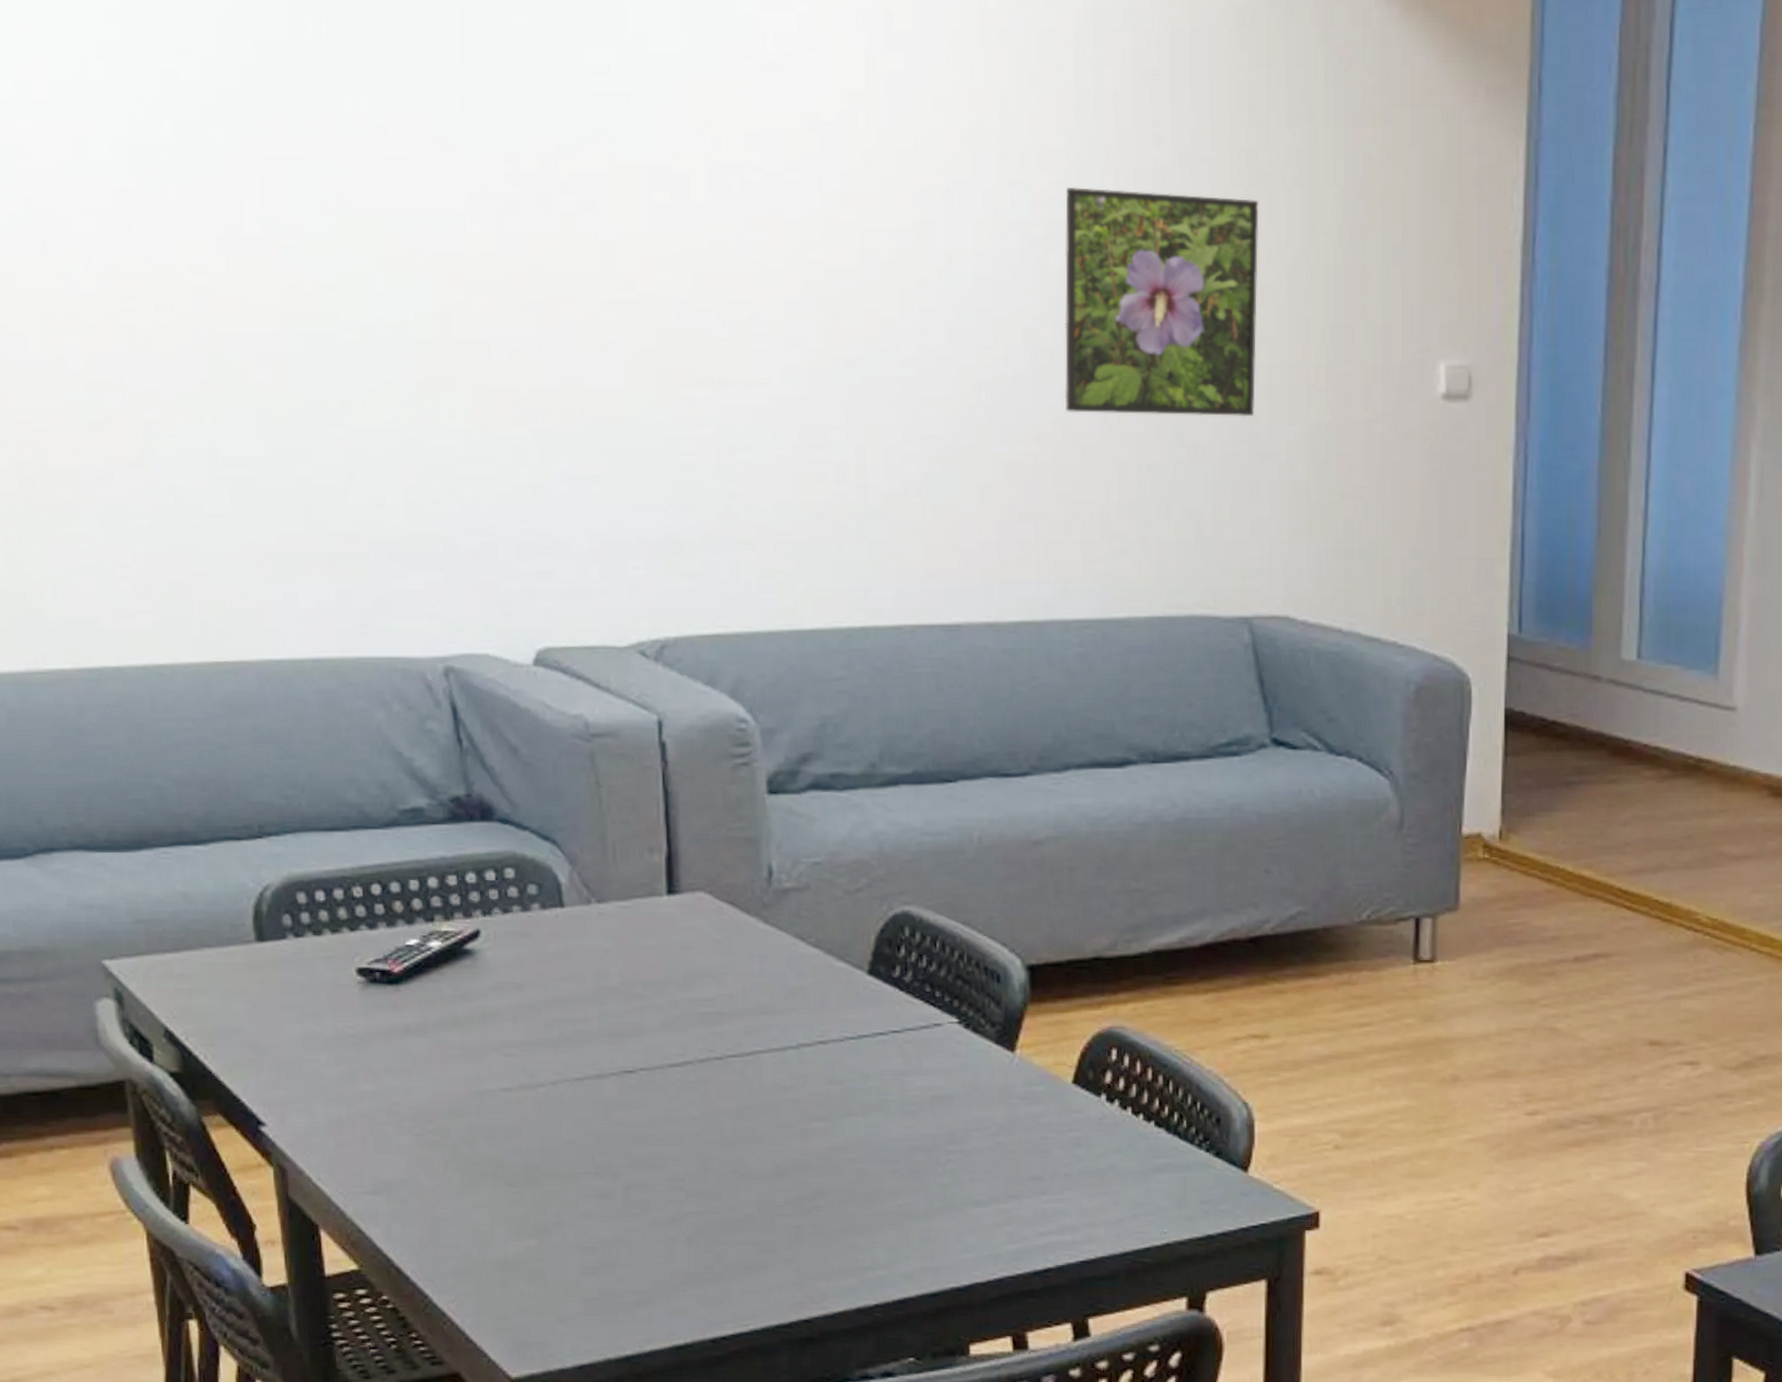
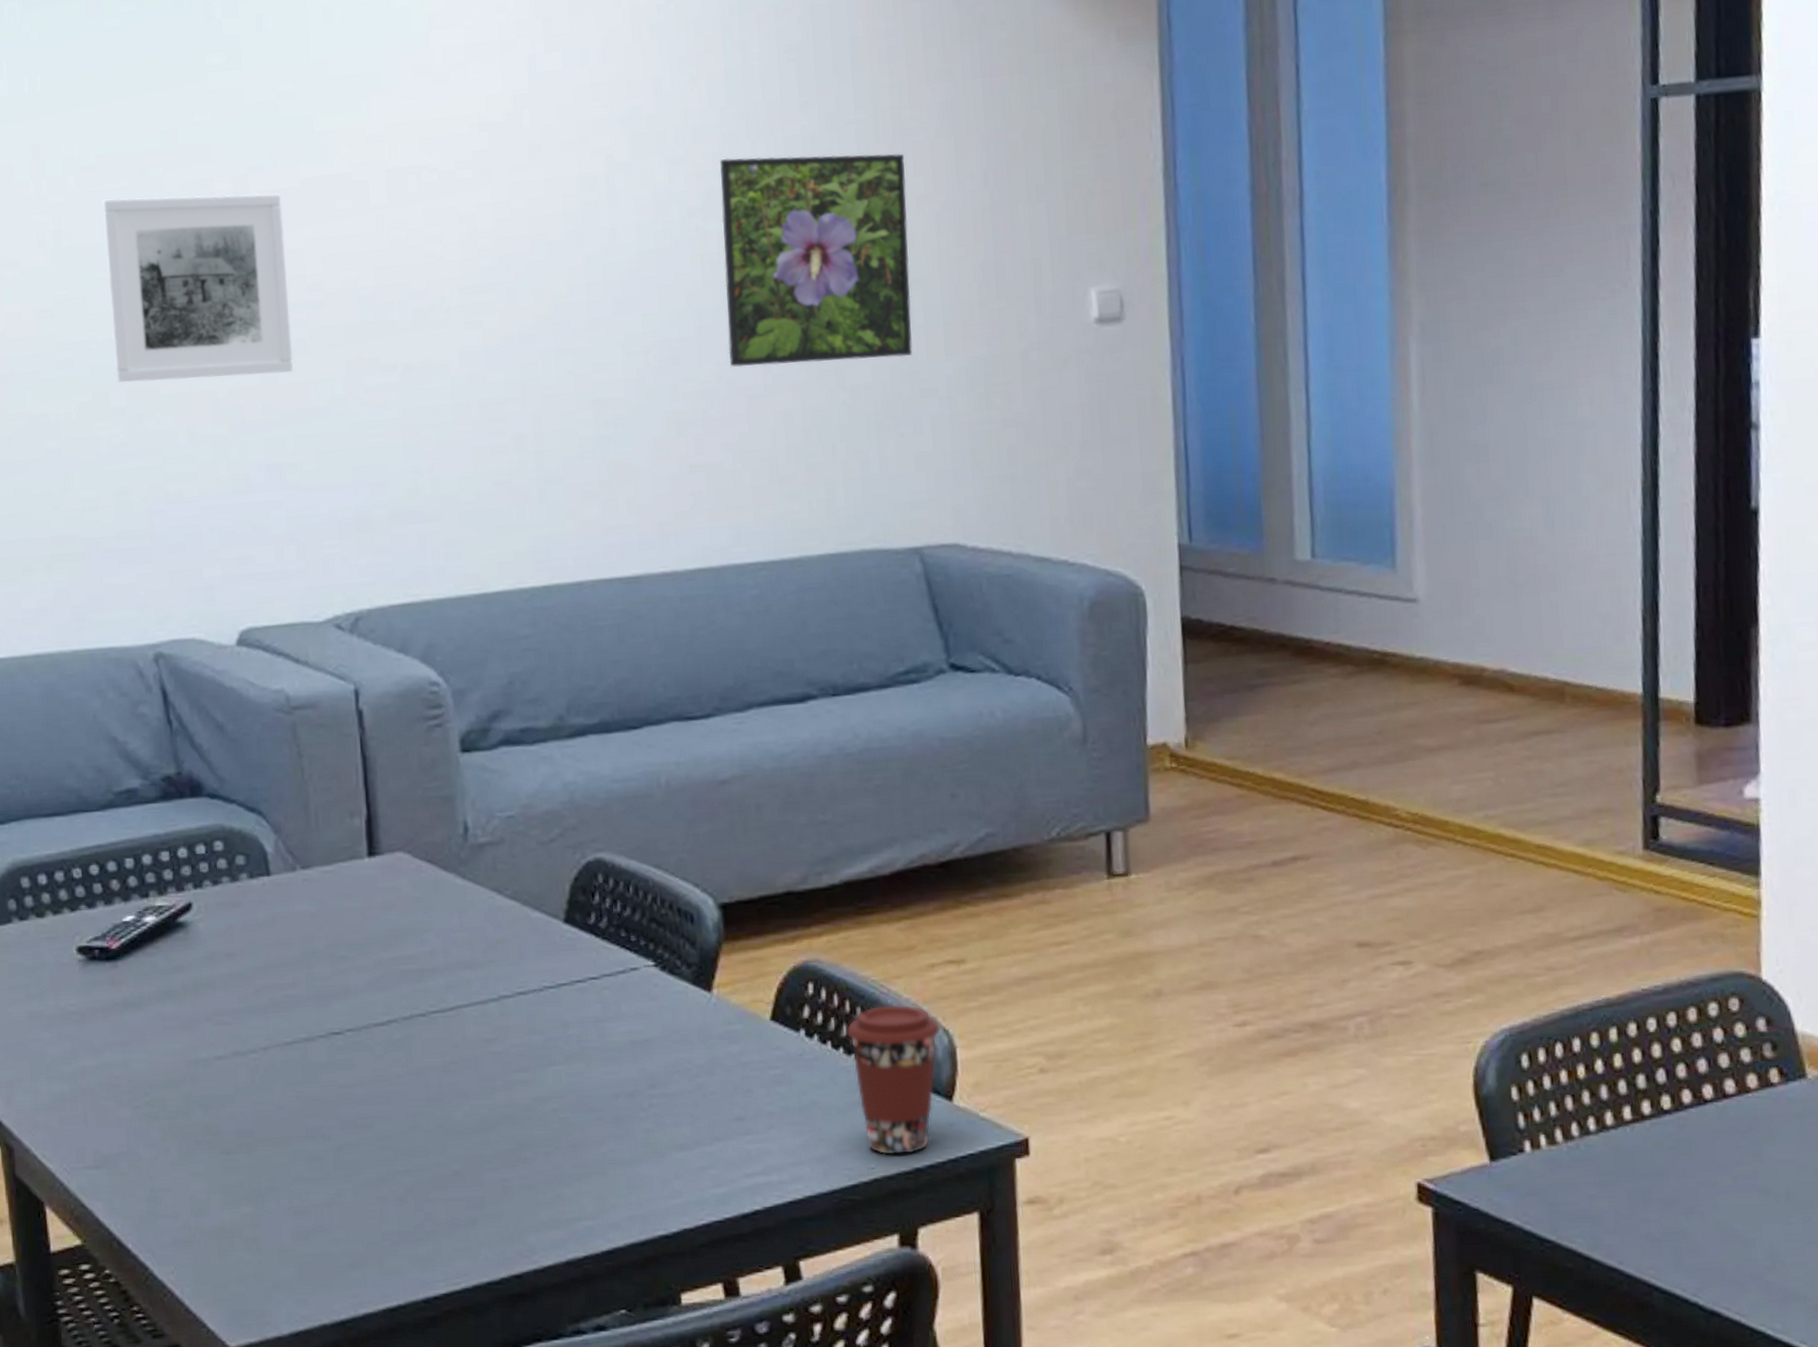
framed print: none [394,166,602,377] -> present [102,193,294,383]
coffee cup: none [1147,1075,1241,1222] -> present [846,1004,941,1156]

